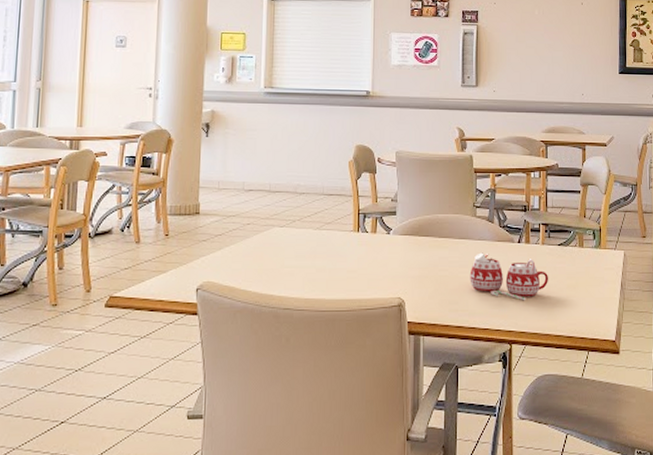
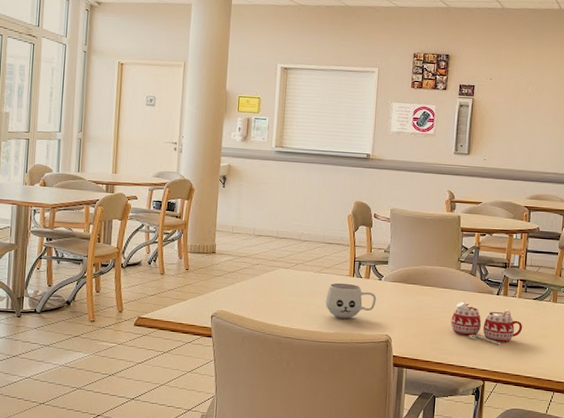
mug: none [327,240,385,282] -> present [325,283,377,319]

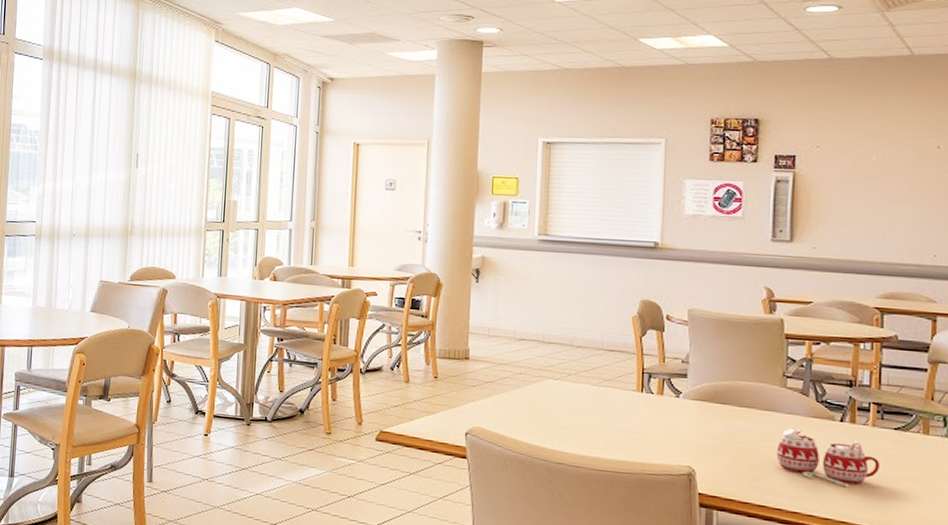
mug: present [325,283,377,319] -> none [606,399,674,444]

